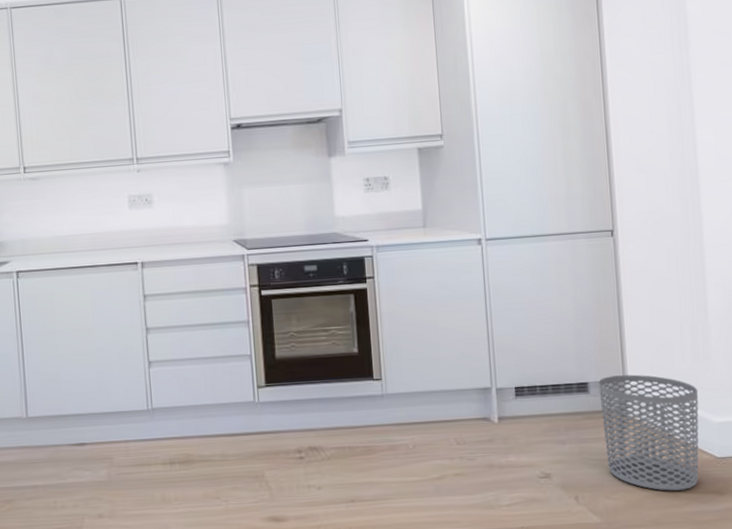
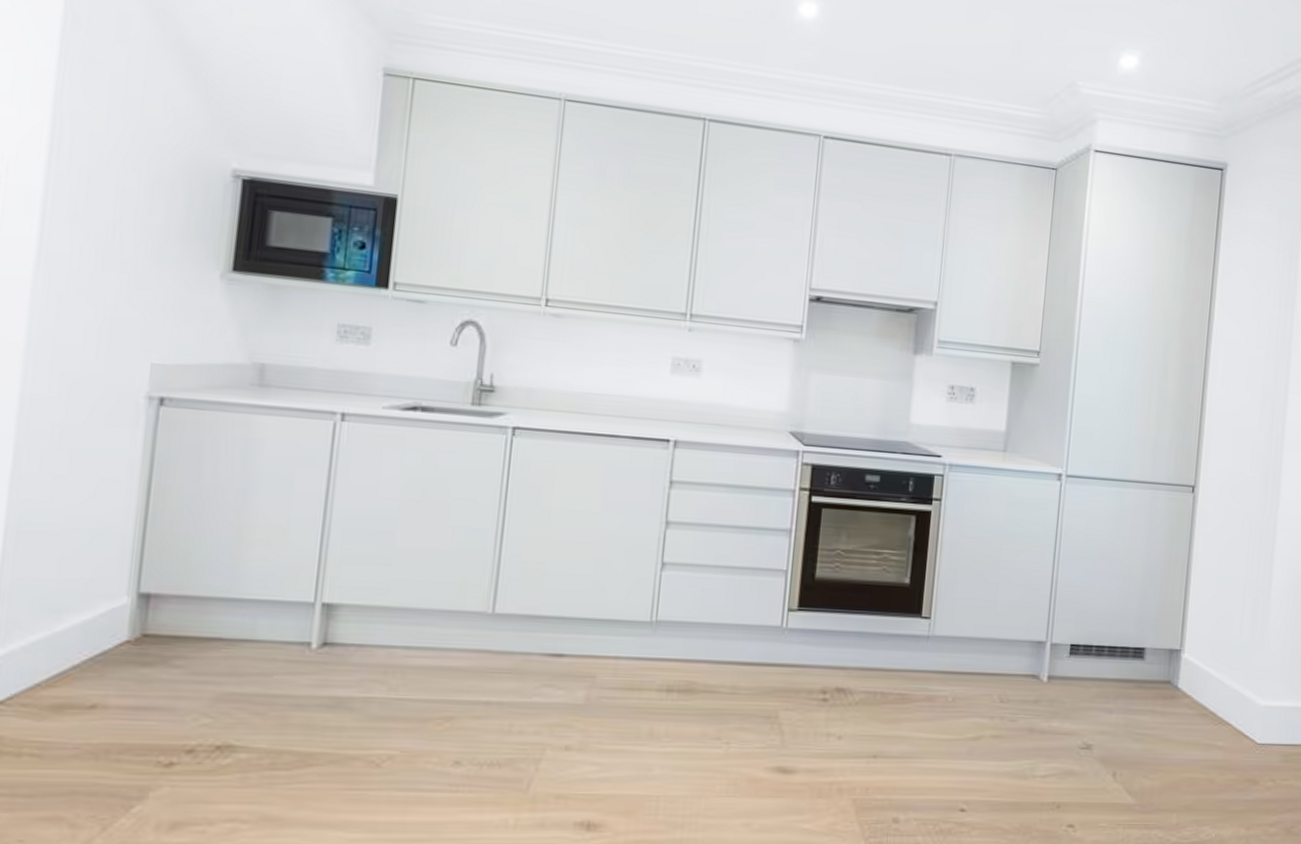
waste bin: present [598,374,699,491] -> none [1151,643,1250,775]

